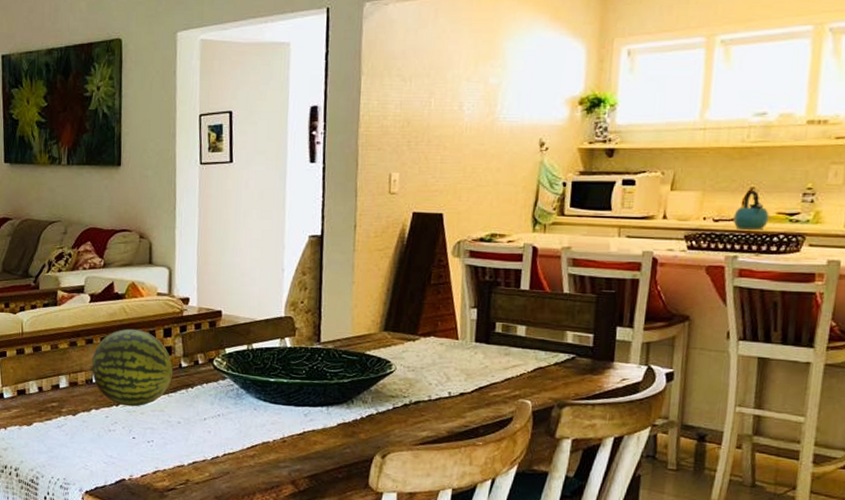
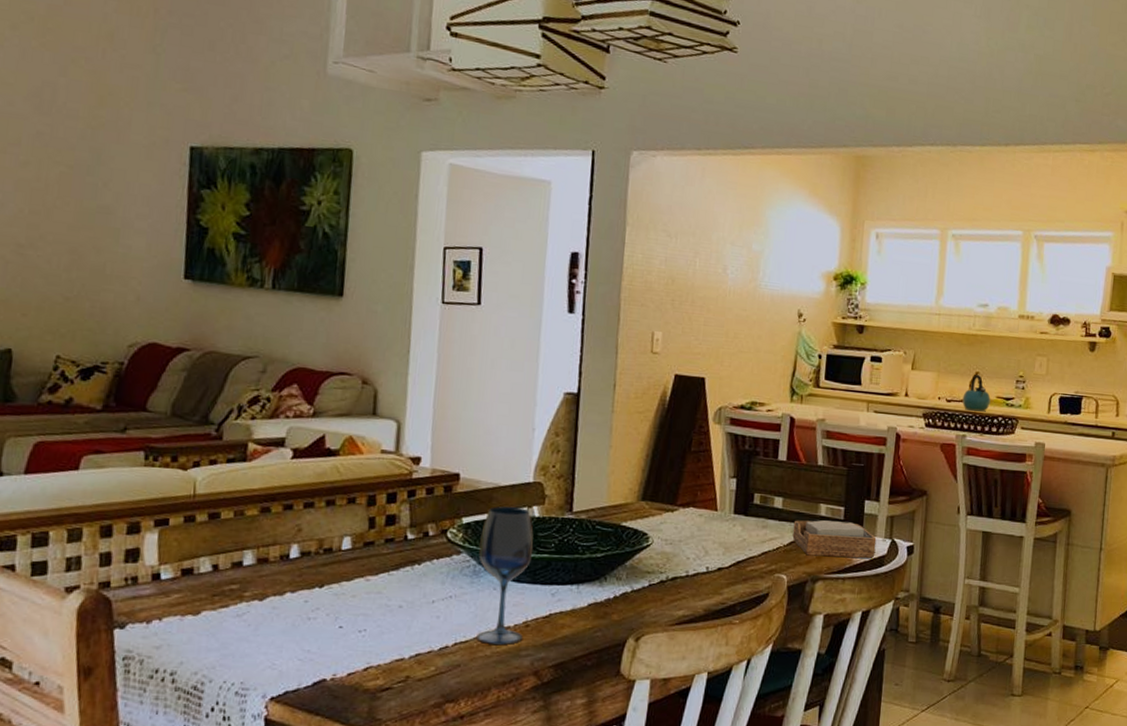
fruit: present [89,328,173,407] -> none [286,492,396,589]
wineglass: none [241,338,287,457] -> present [476,506,534,645]
napkin holder: none [537,347,630,386] -> present [792,520,877,559]

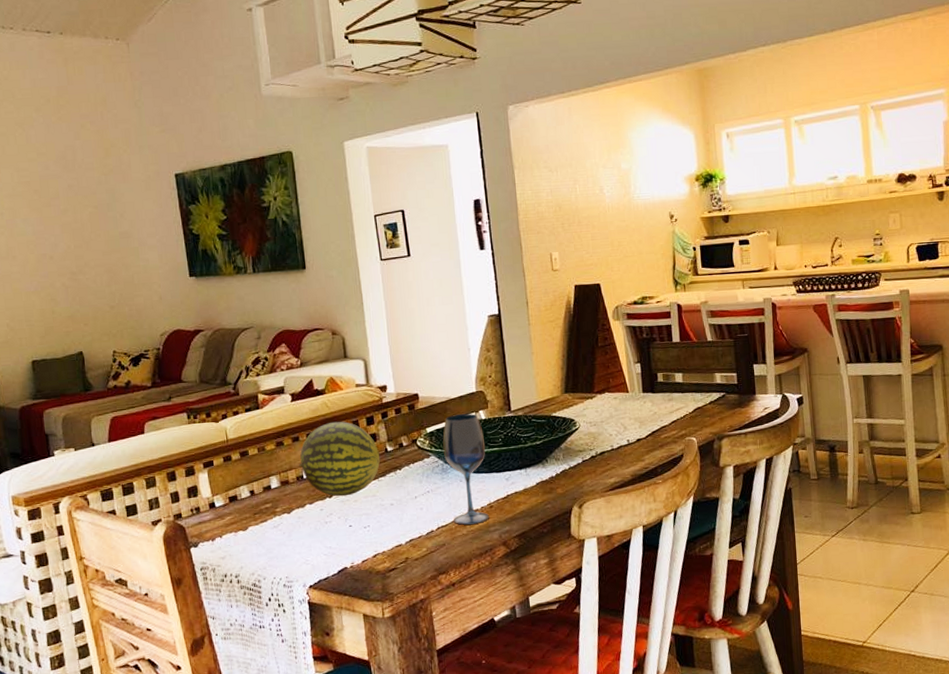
fruit: none [286,492,396,589] -> present [299,421,380,497]
napkin holder: present [792,520,877,559] -> none [694,385,770,418]
kettle: present [962,374,991,412] -> none [826,239,853,273]

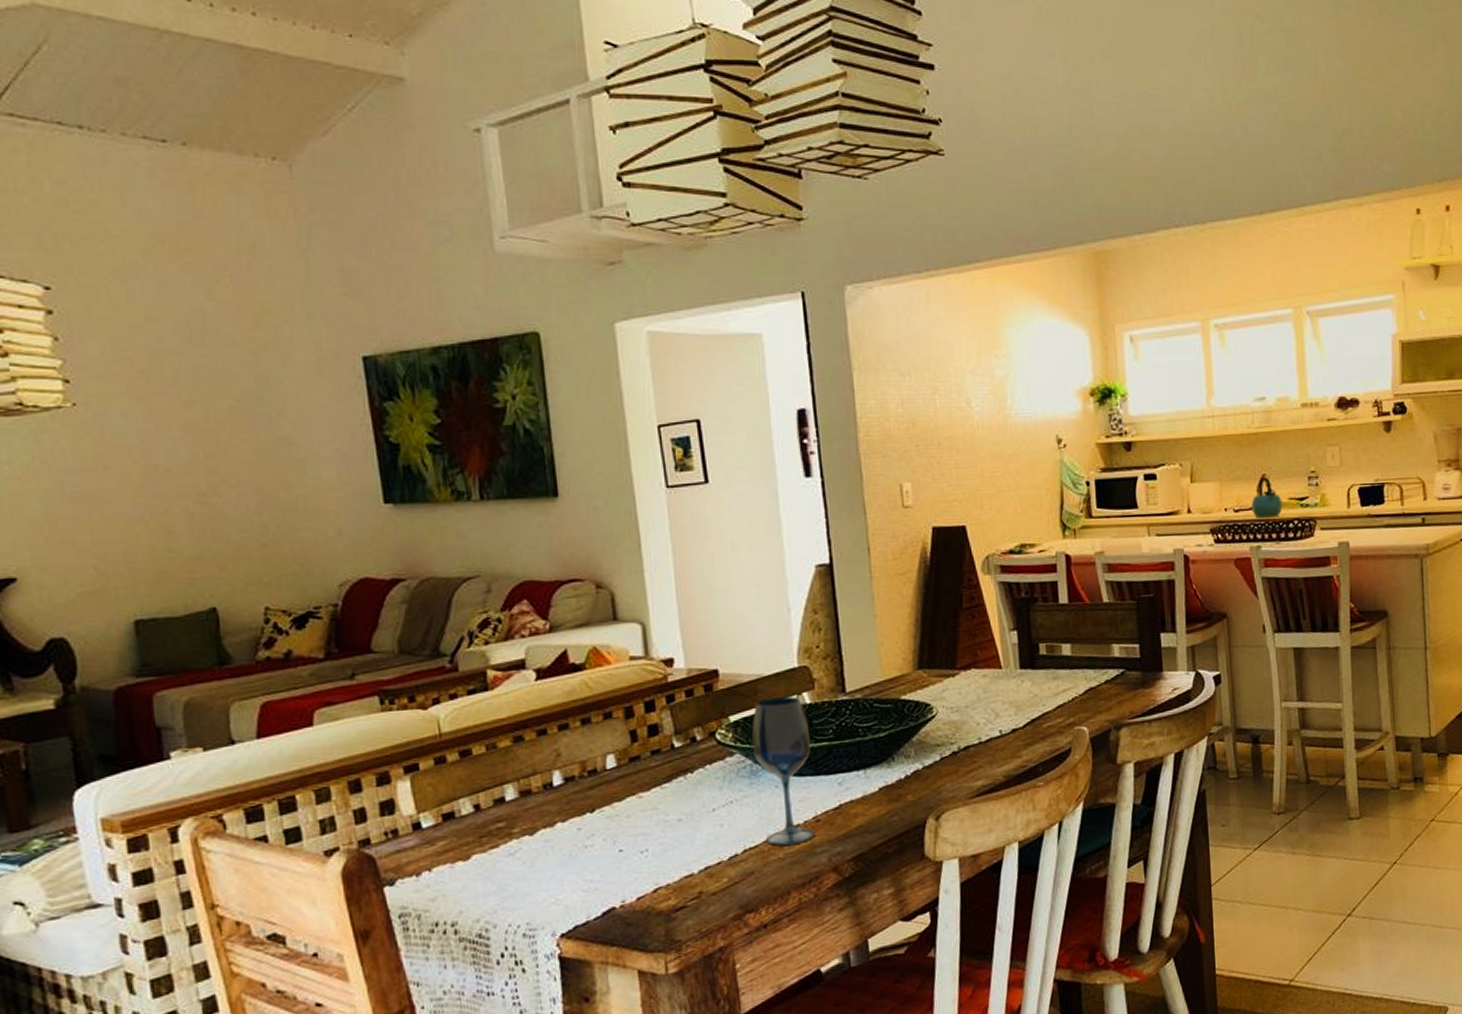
fruit: present [299,421,380,497] -> none [546,707,663,811]
kettle: none [826,239,853,273] -> present [1251,476,1283,518]

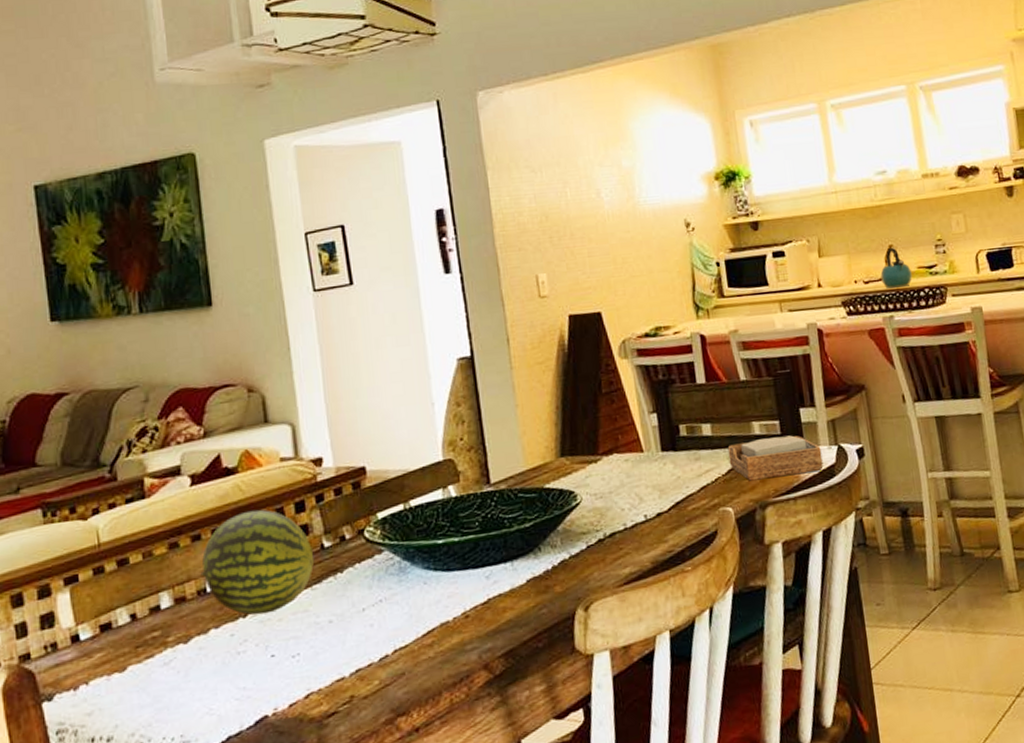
fruit: none [546,707,663,811] -> present [200,509,314,615]
wineglass: present [752,696,815,846] -> none [399,490,464,645]
napkin holder: none [1086,659,1180,702] -> present [727,435,823,481]

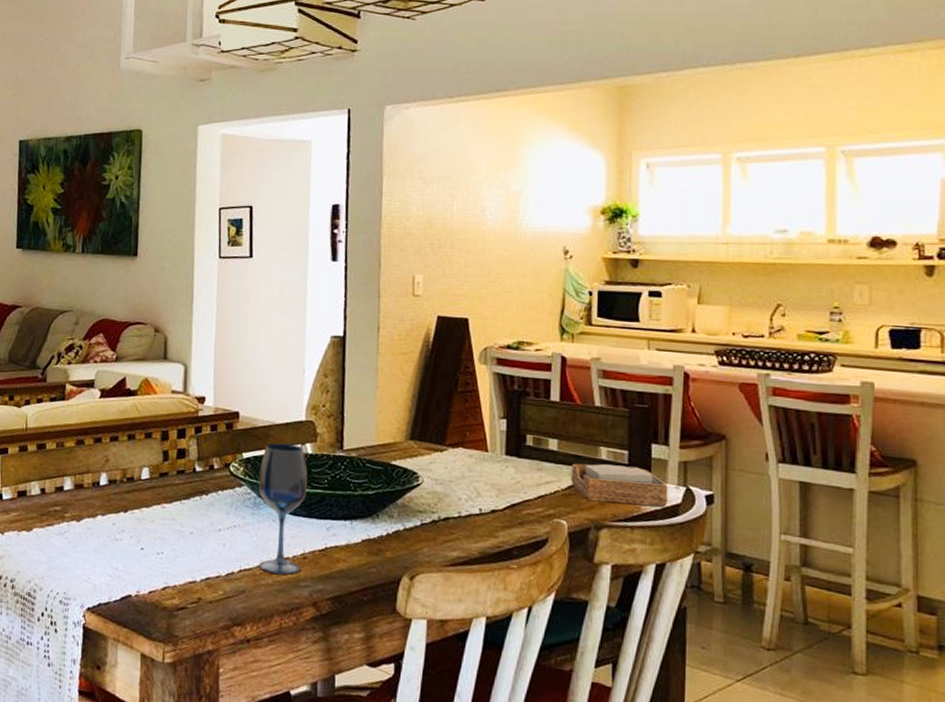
fruit: present [200,509,314,615] -> none [97,427,186,514]
wineglass: none [399,490,464,645] -> present [258,443,308,575]
kettle: present [880,247,912,289] -> none [762,306,798,348]

